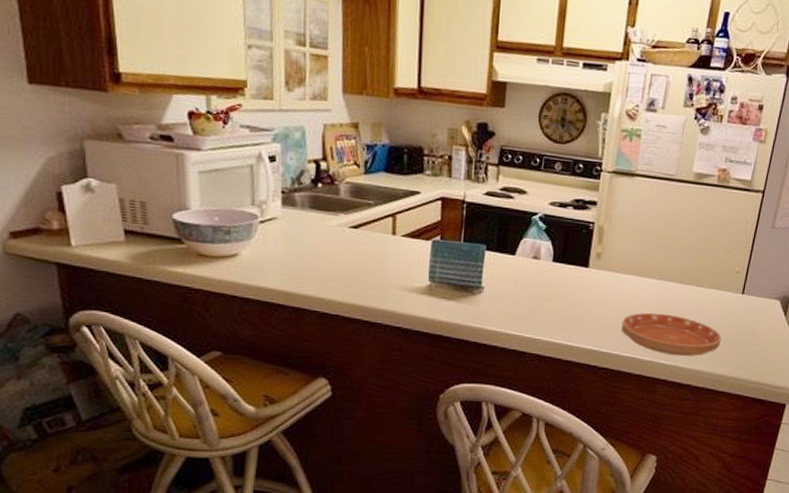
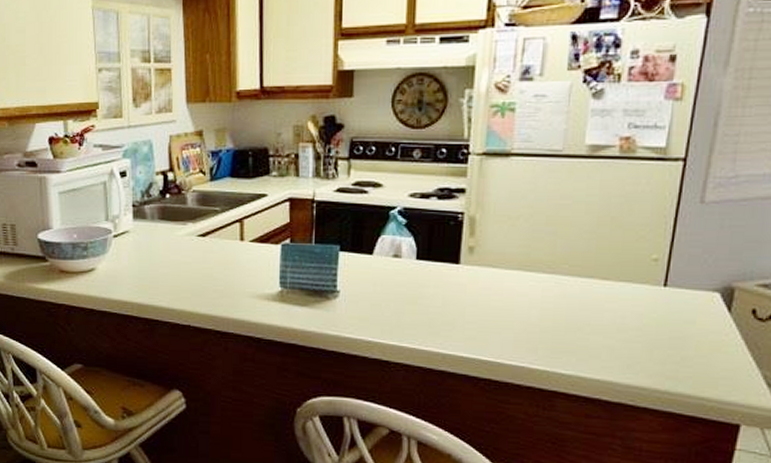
saucer: present [621,312,722,357] -> none [504,313,640,365]

